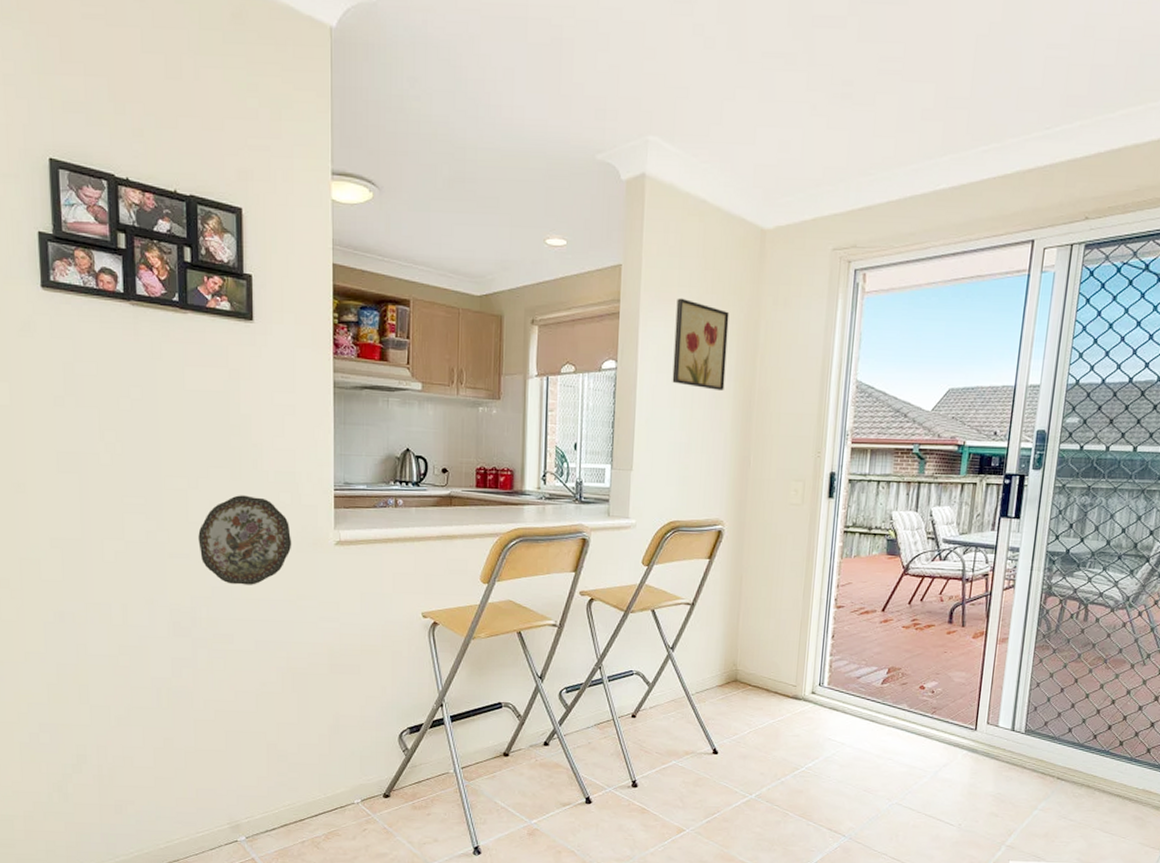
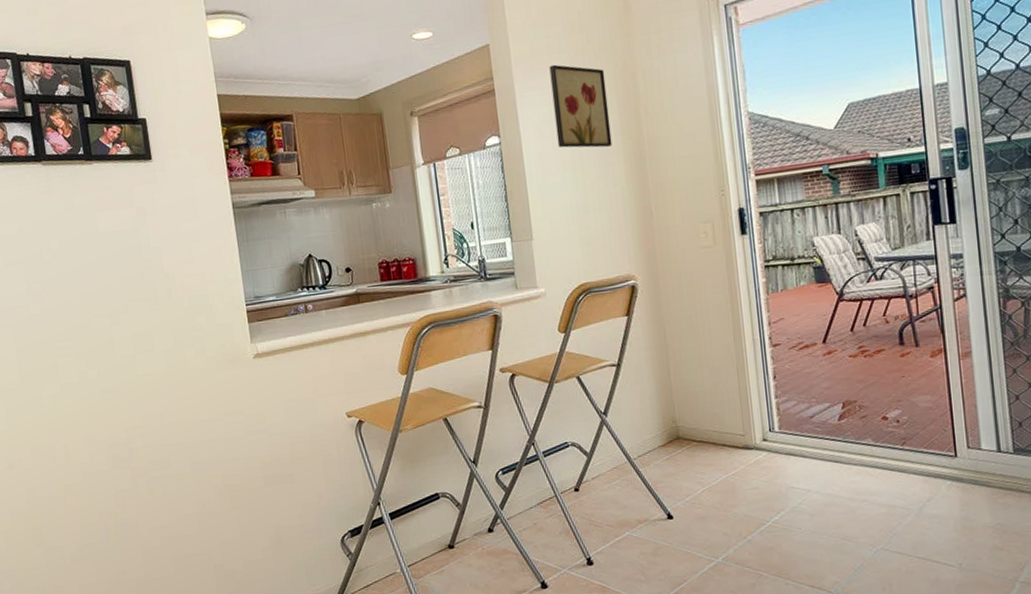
decorative plate: present [198,495,292,585] -> none [125,323,214,411]

